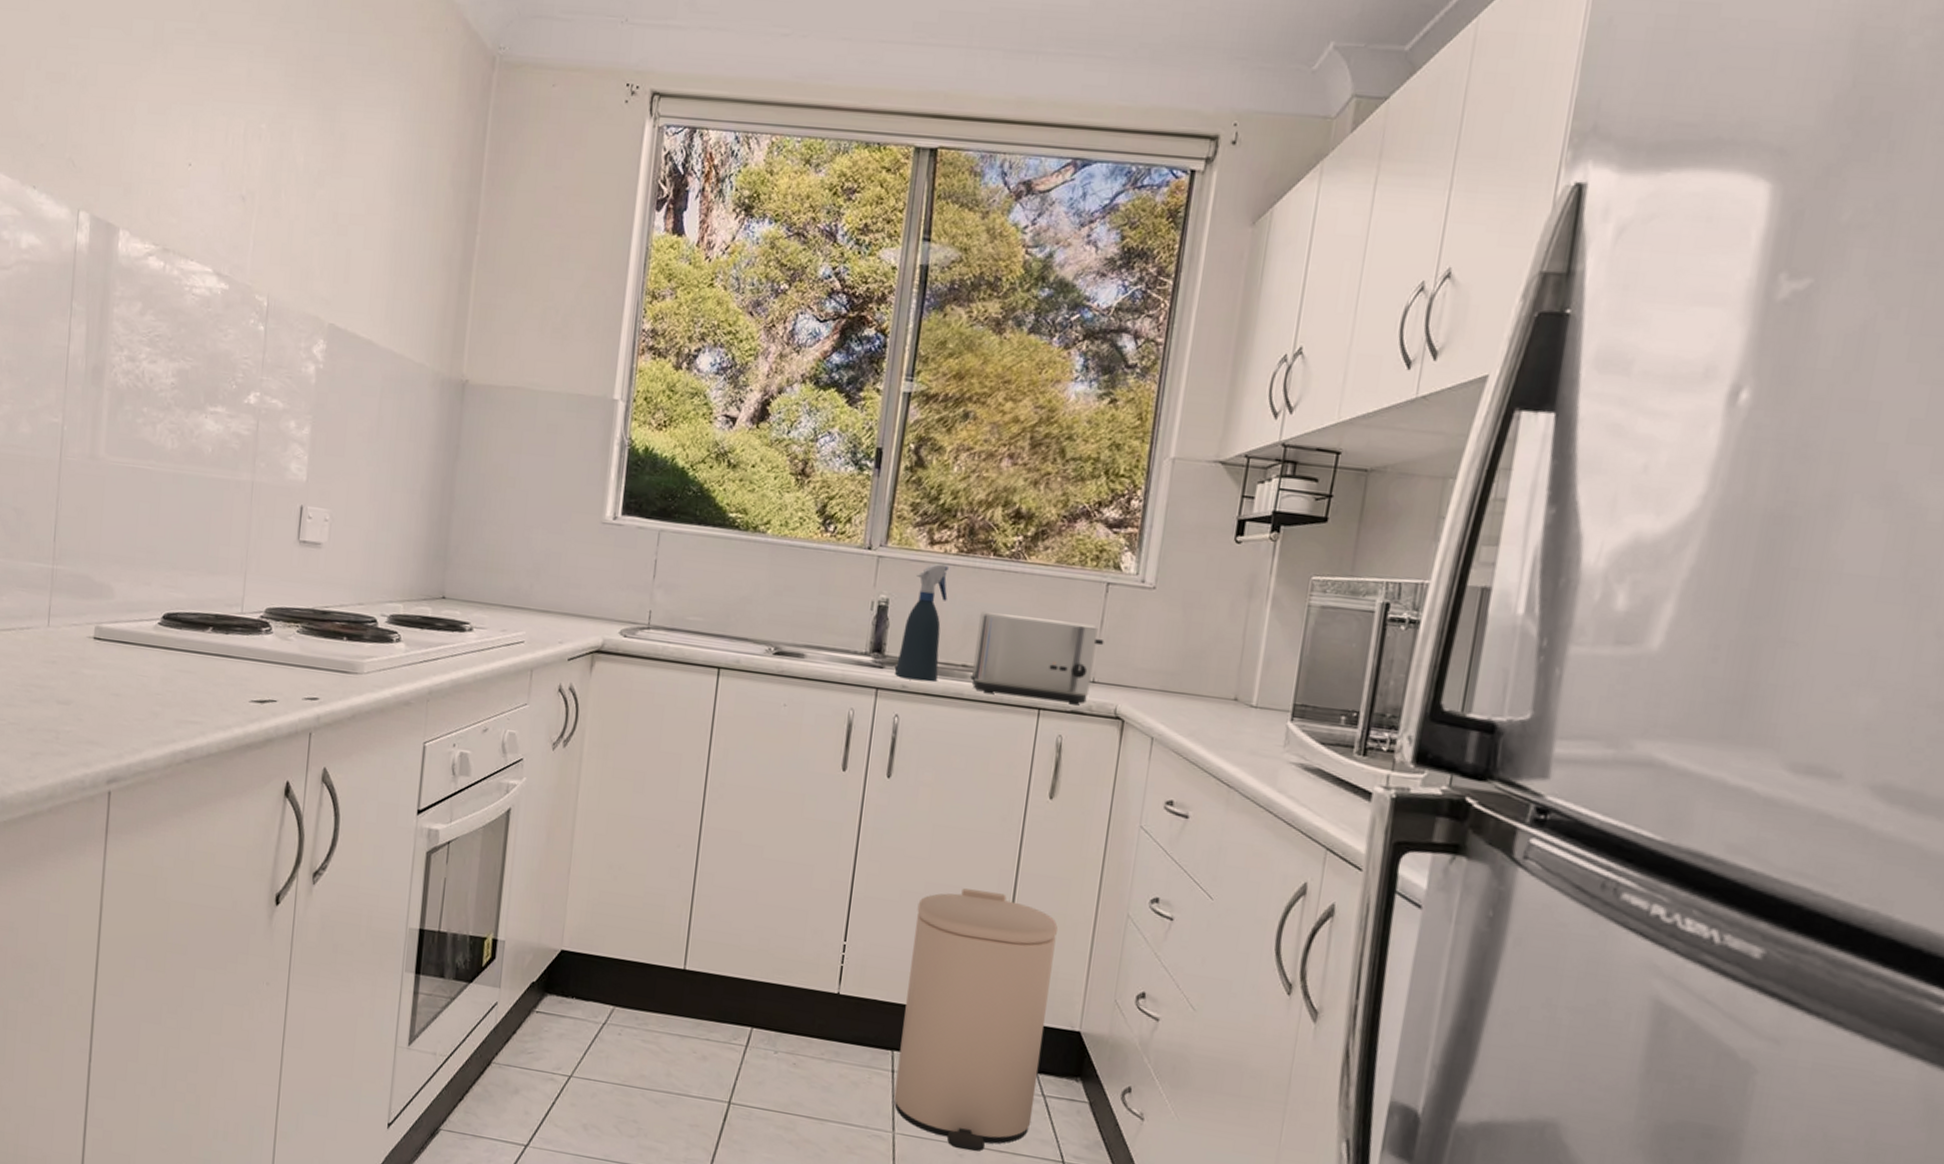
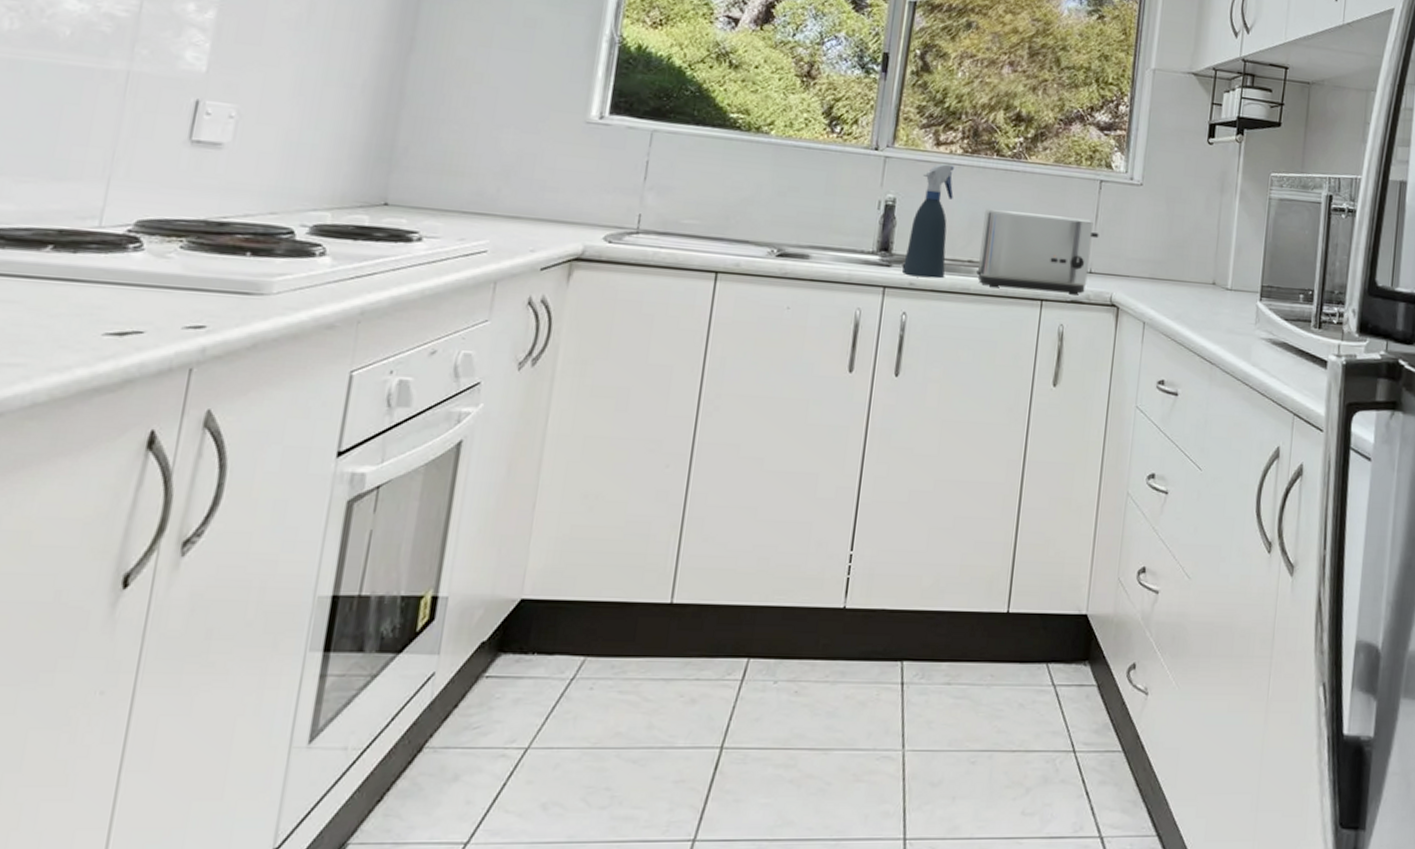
pedal bin: present [894,888,1058,1152] -> none [903,482,1063,756]

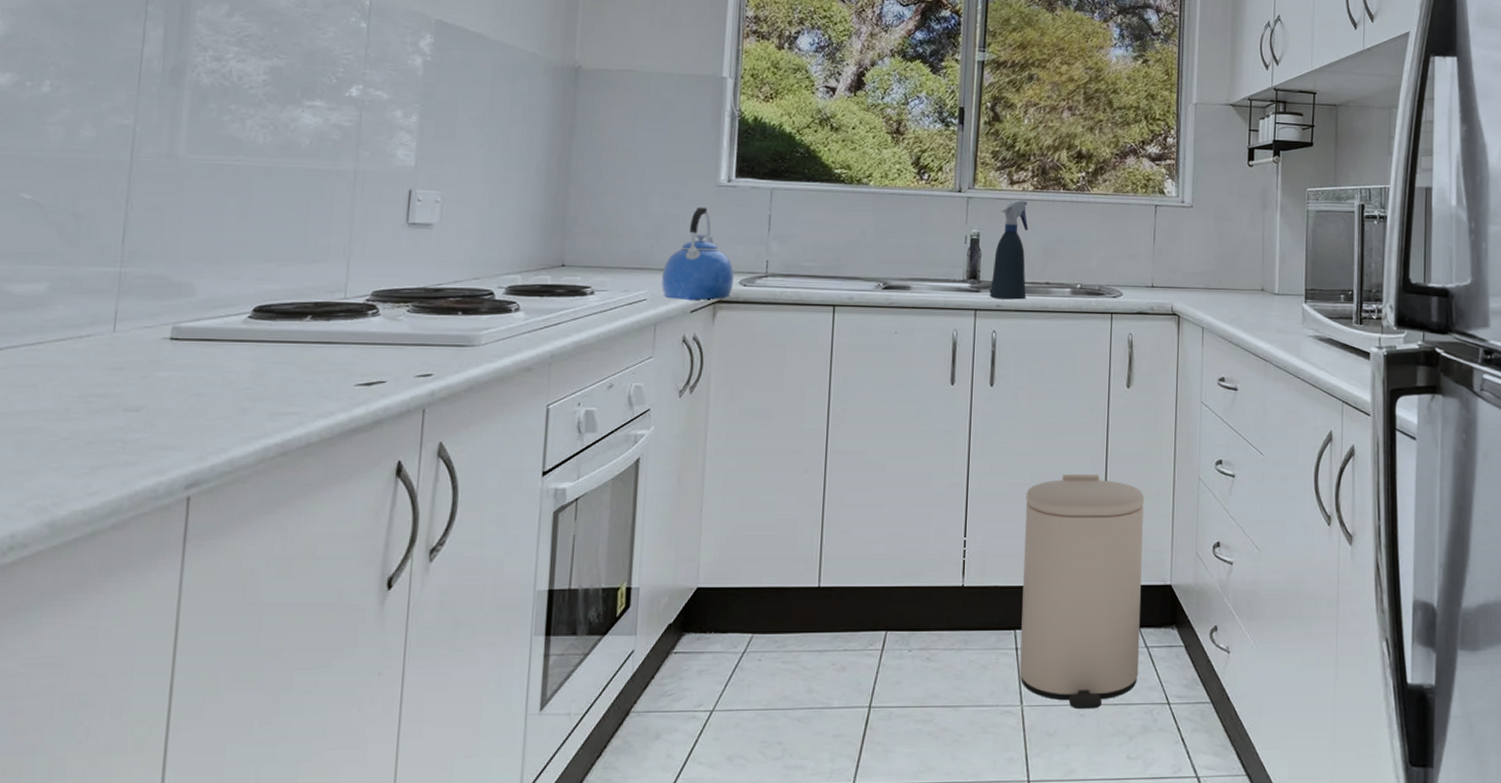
kettle: none [507,145,598,257] -> present [661,206,734,300]
pedal bin: none [903,482,1063,756] -> present [1019,474,1144,710]
toaster: present [976,208,1099,295] -> none [1053,236,1158,307]

